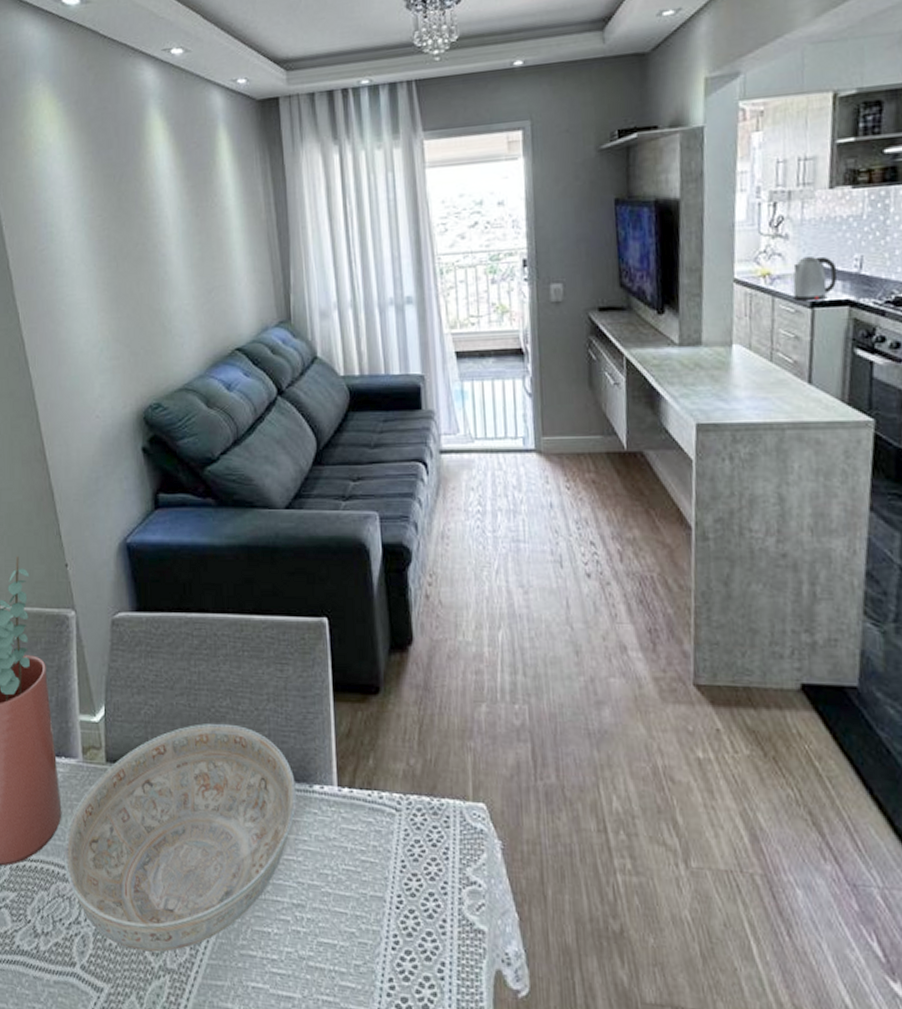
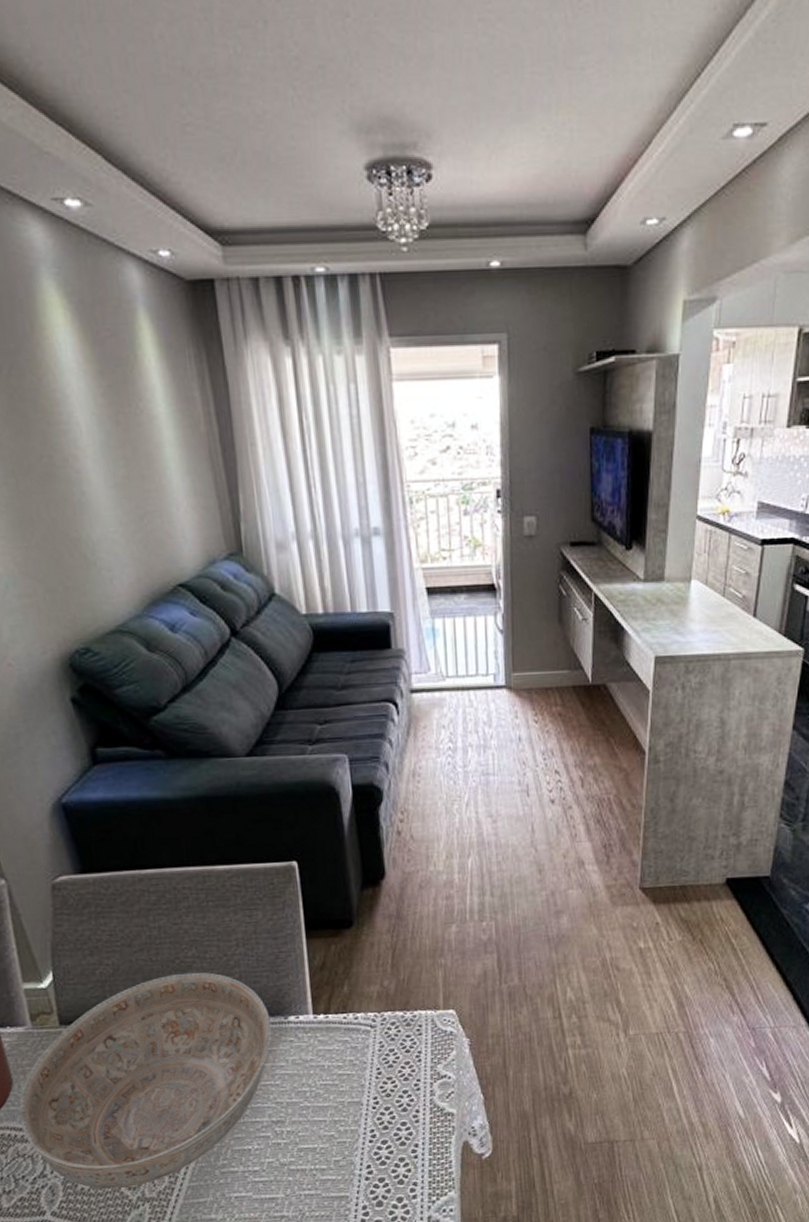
kettle: present [792,256,838,302] -> none [748,495,786,539]

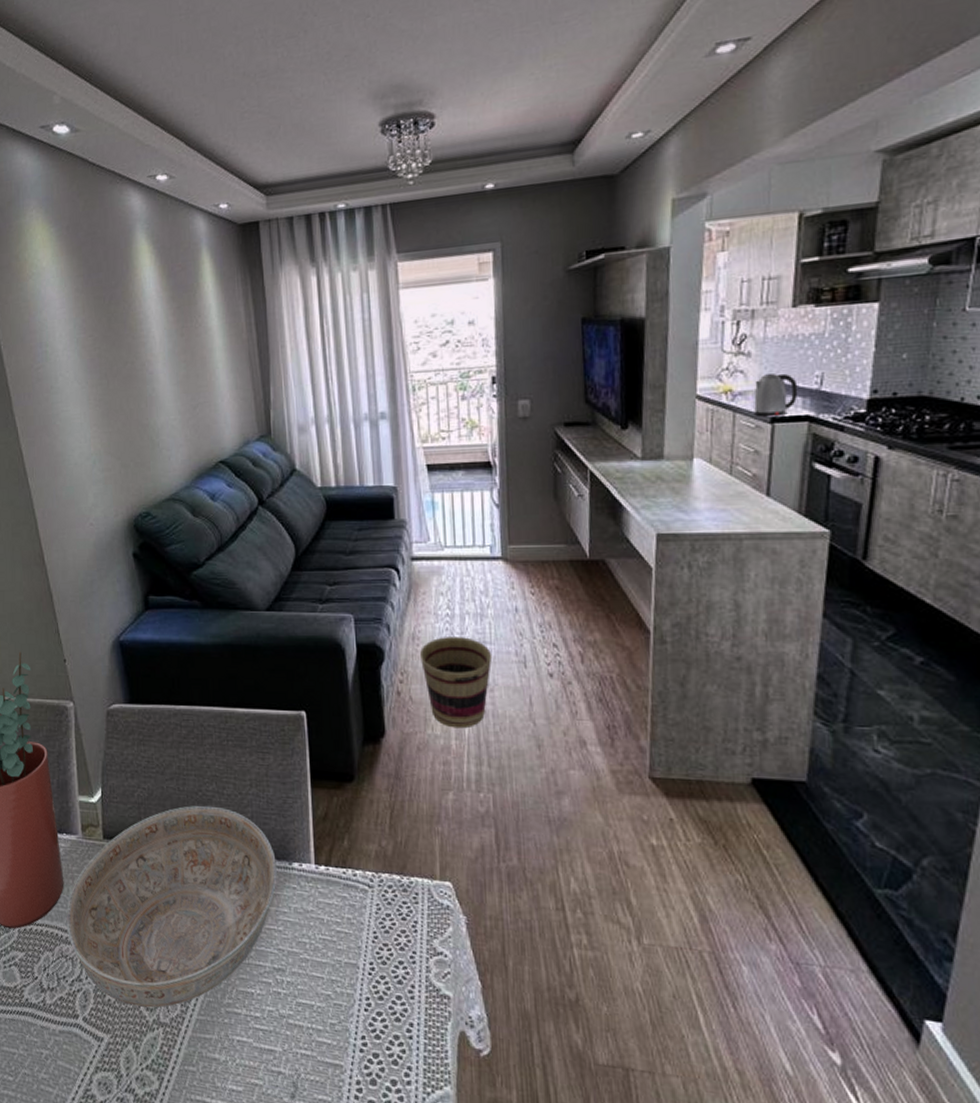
basket: none [420,770,496,862] -> present [419,637,493,729]
kettle: none [748,495,786,539] -> present [753,373,798,417]

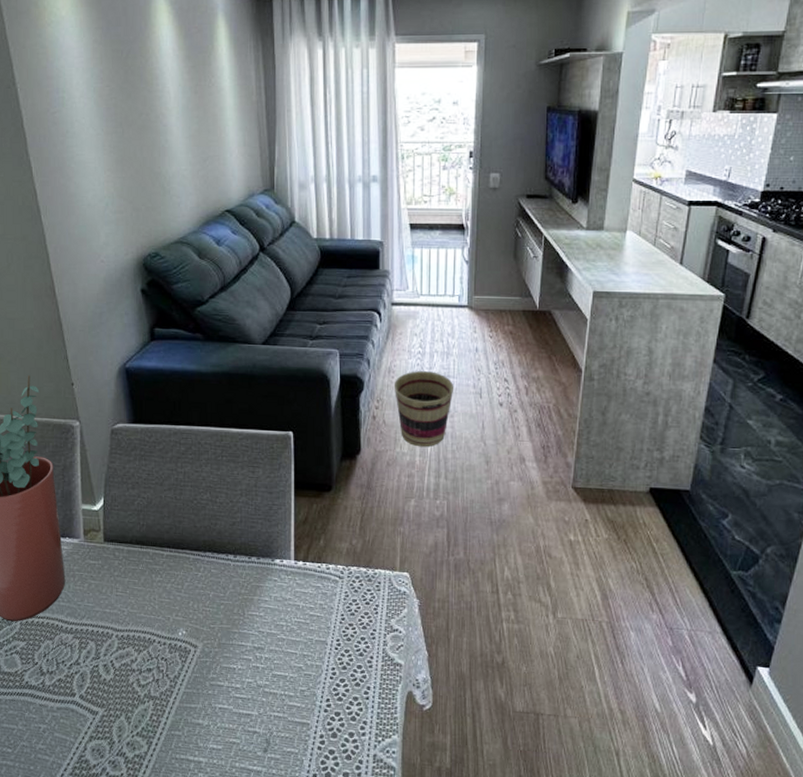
decorative bowl: present [66,805,277,1009] -> none [66,512,261,685]
kettle: present [753,373,798,417] -> none [677,166,711,201]

